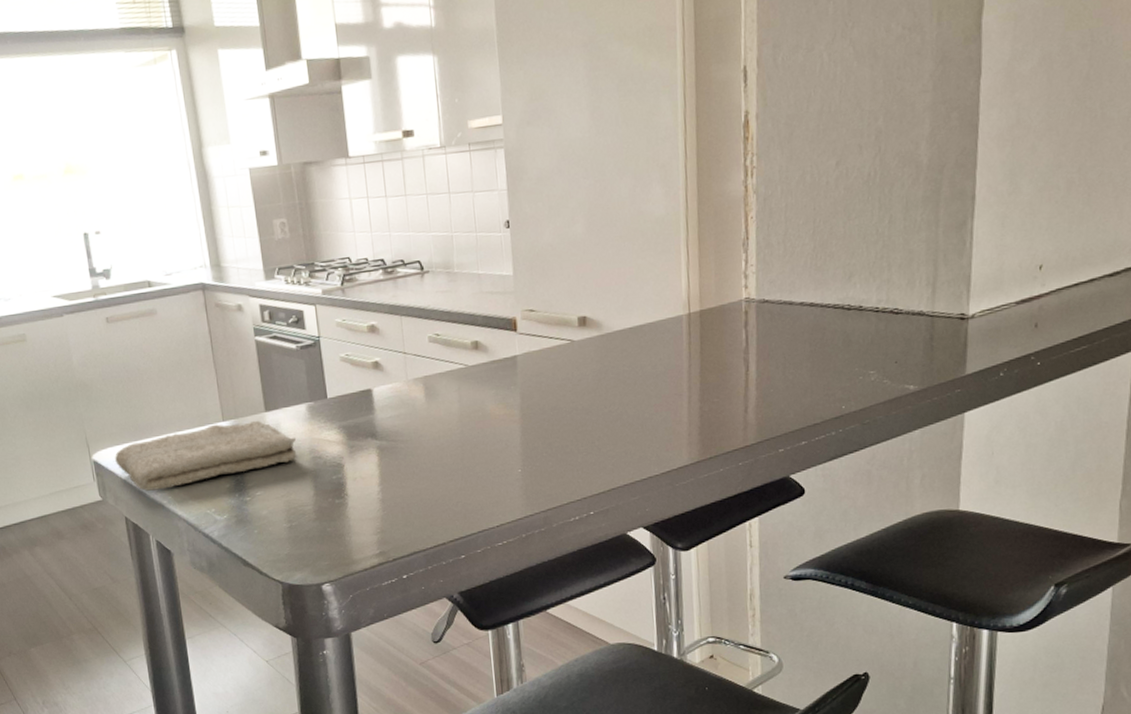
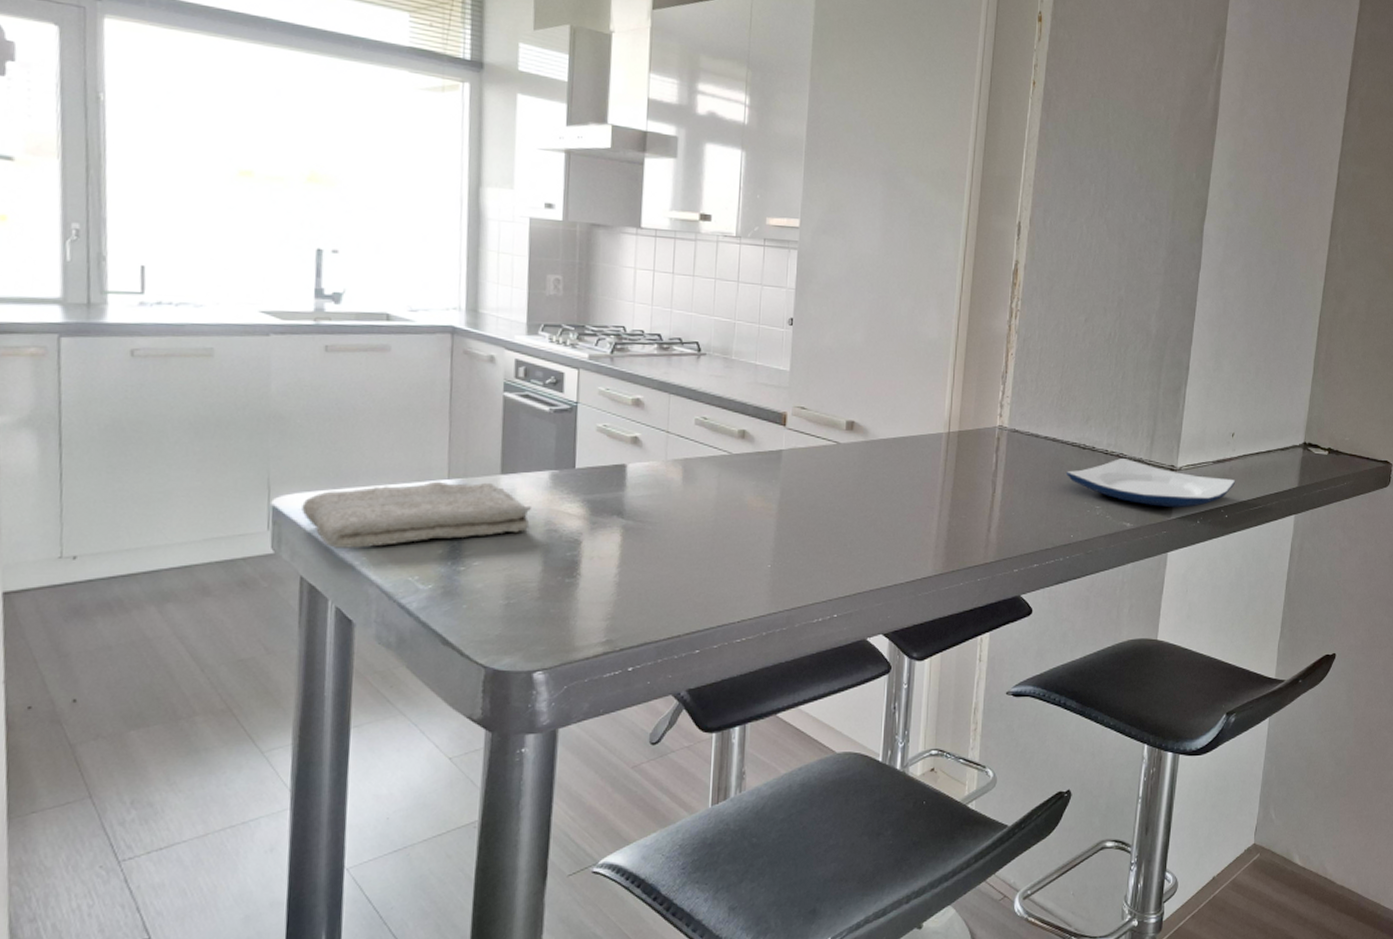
plate: none [830,313,1047,363] -> present [1067,458,1235,508]

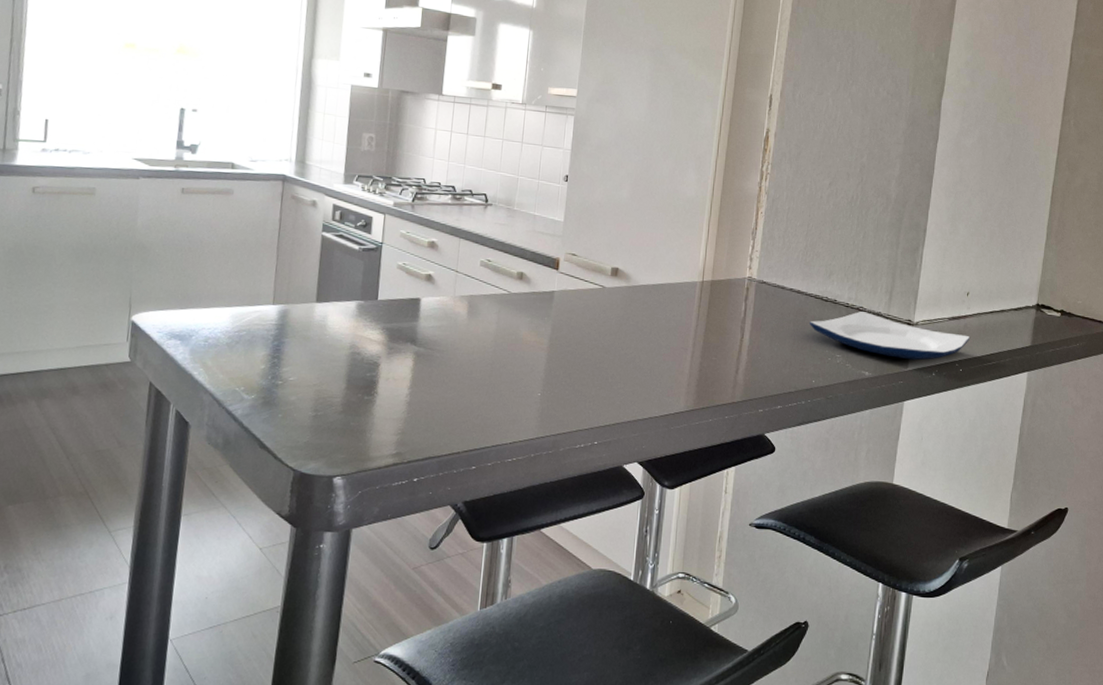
washcloth: present [302,481,533,550] -> none [154,306,341,361]

